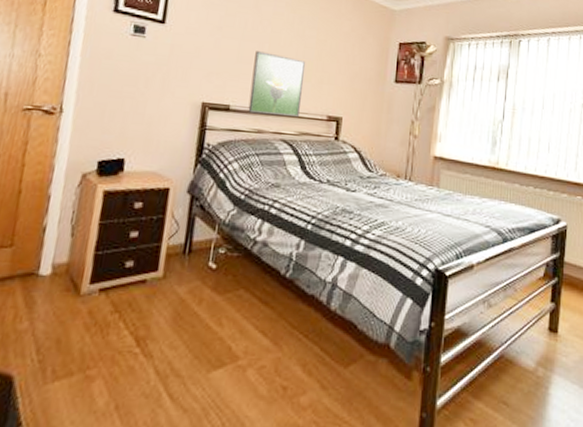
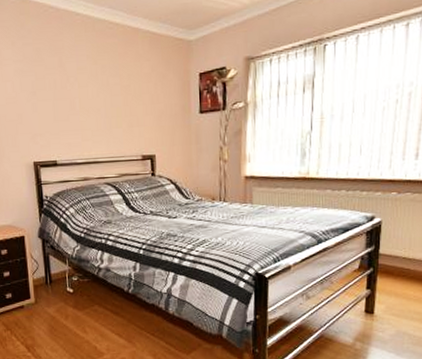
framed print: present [248,51,306,118] -> none [69,107,117,165]

